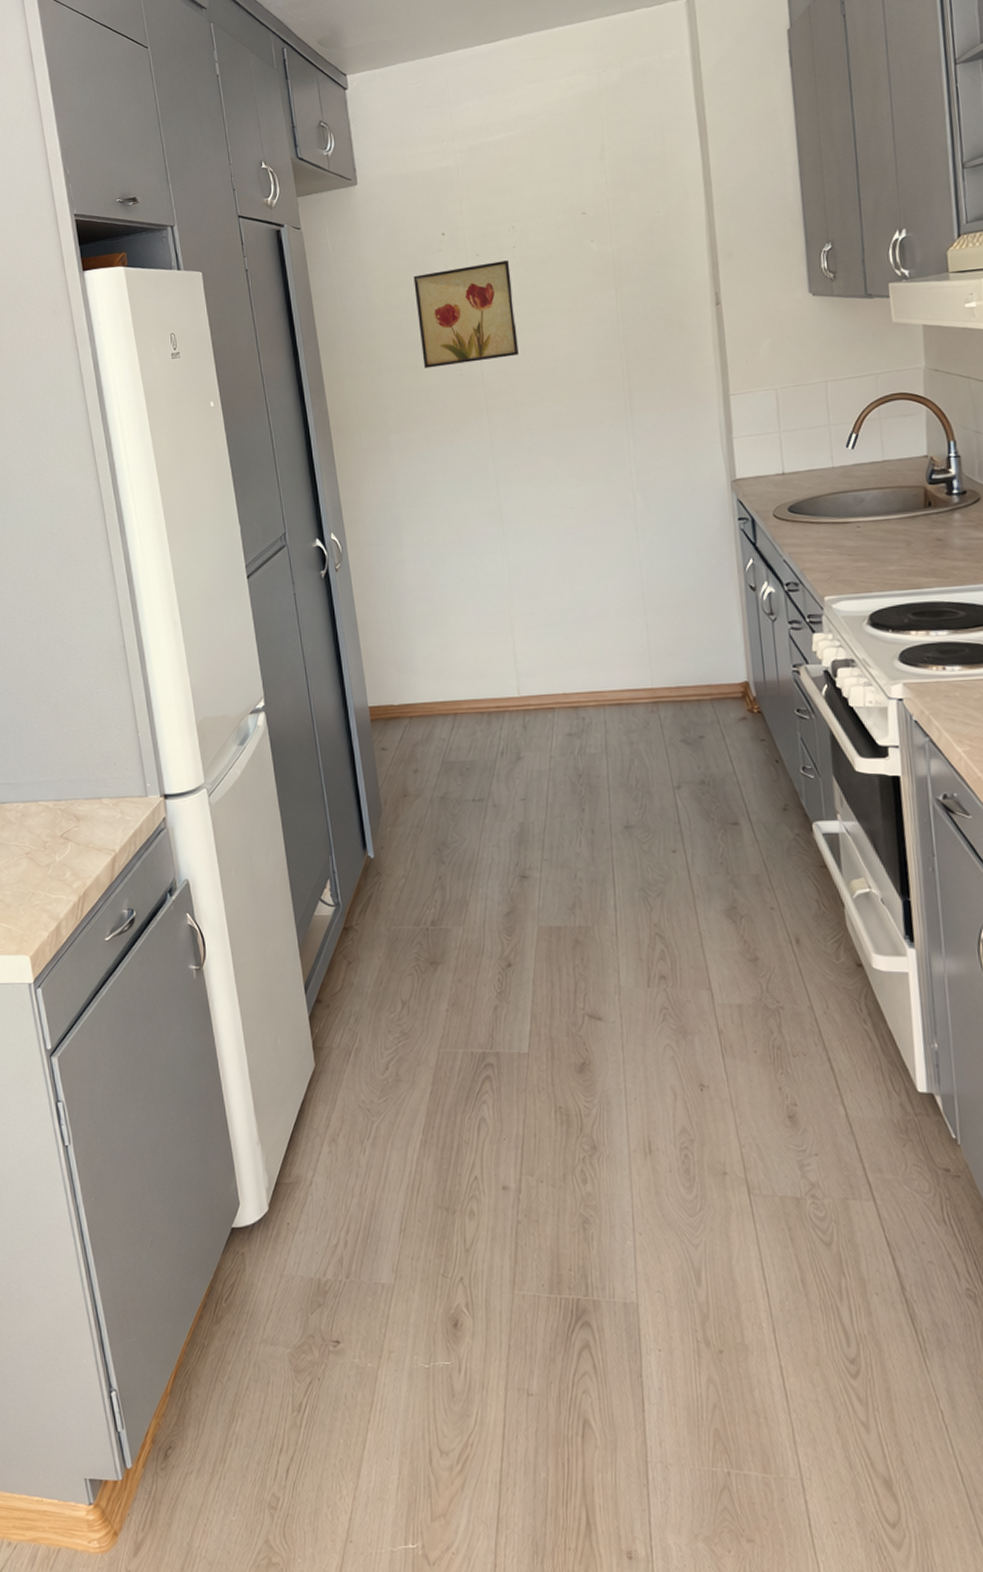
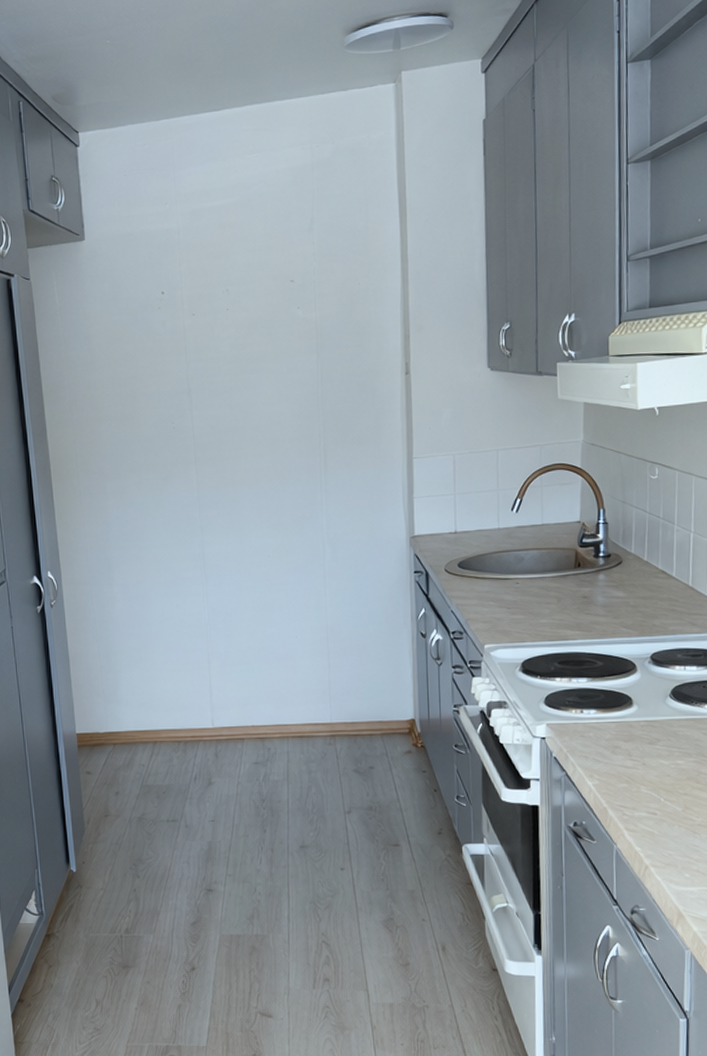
wall art: present [413,260,519,368] -> none [133,321,227,420]

